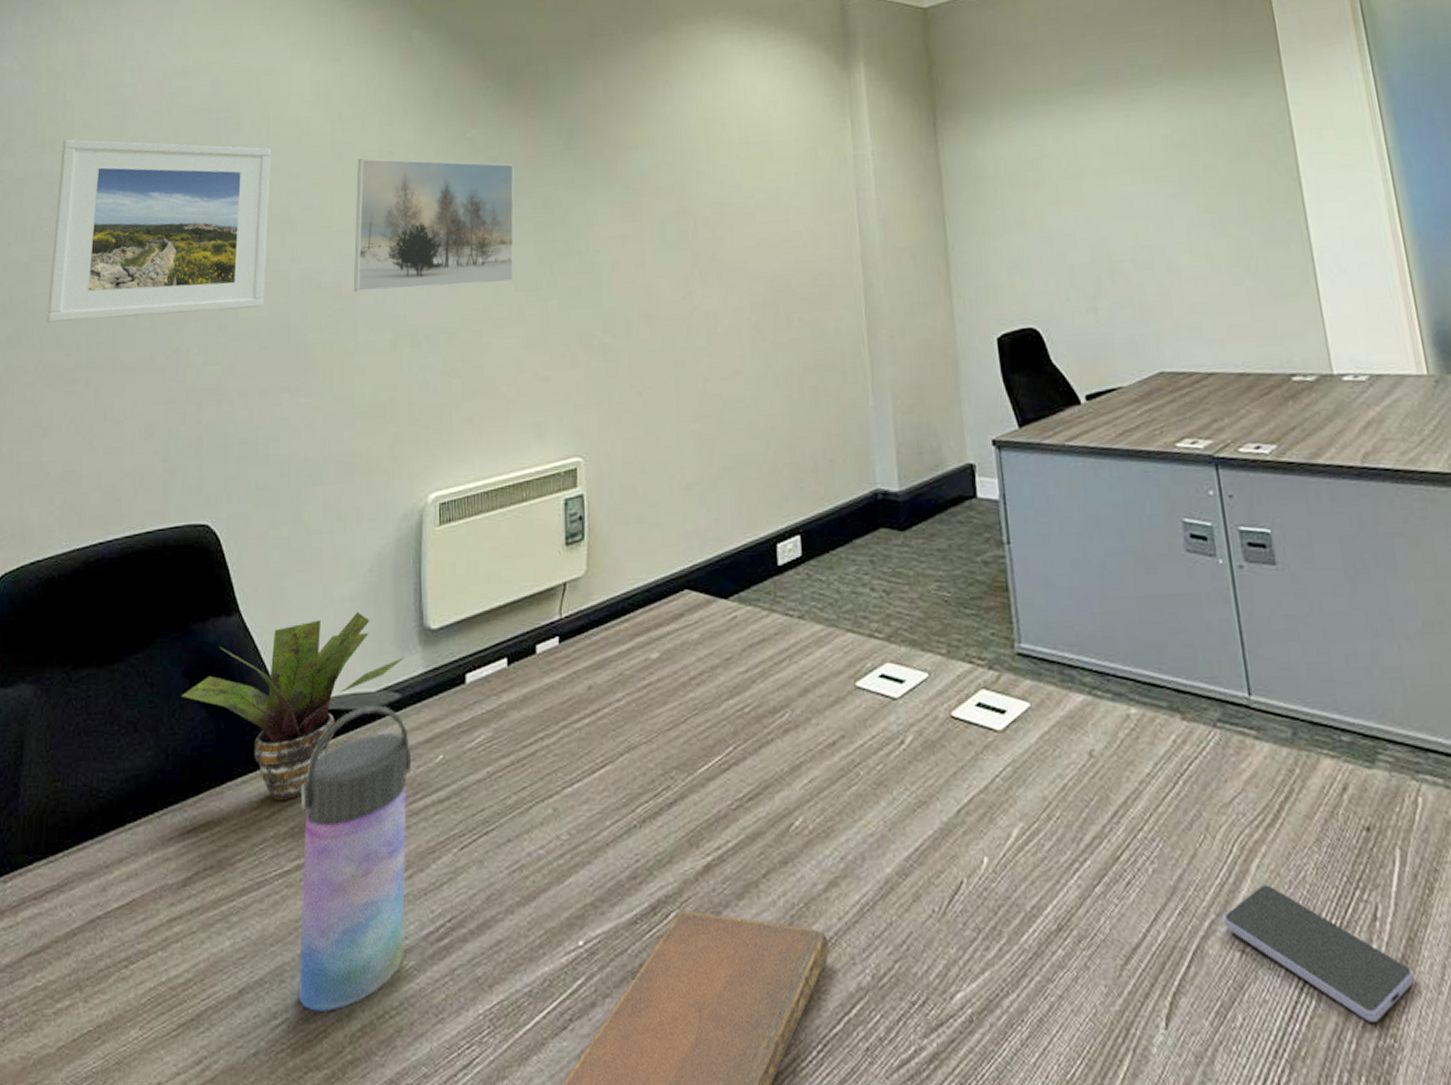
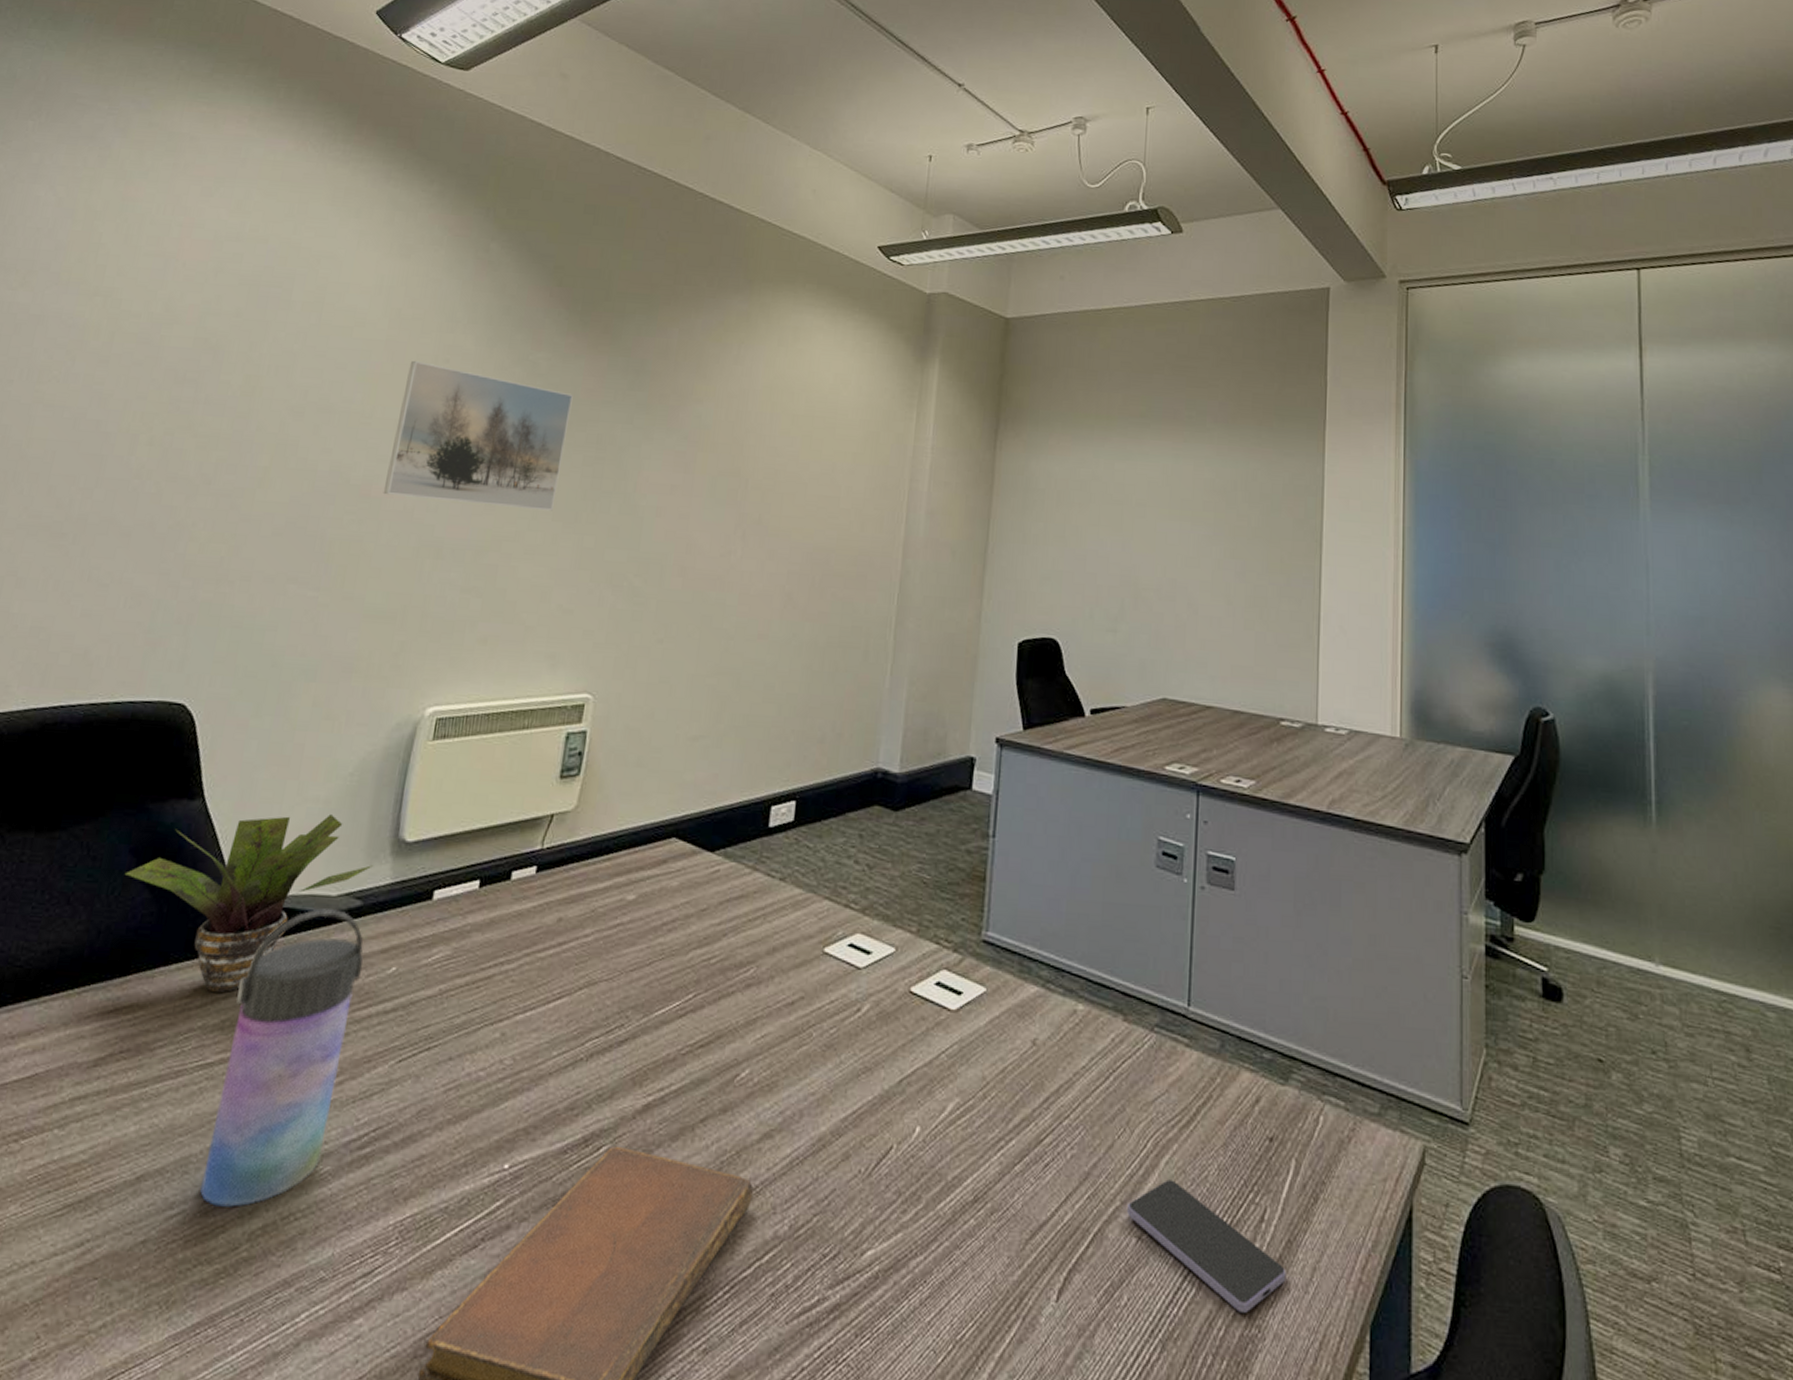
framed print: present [47,138,271,323] -> none [40,283,320,493]

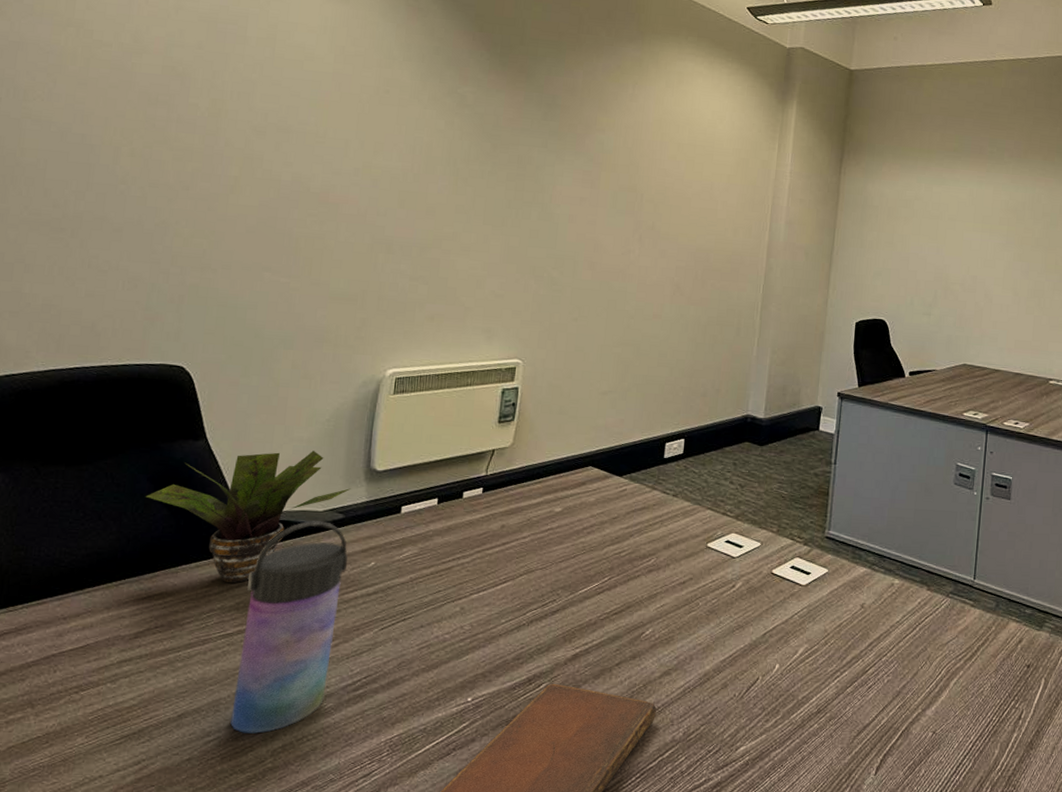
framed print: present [383,360,573,511] -> none [339,90,496,217]
smartphone: present [1127,1179,1286,1313] -> none [926,694,1035,777]

